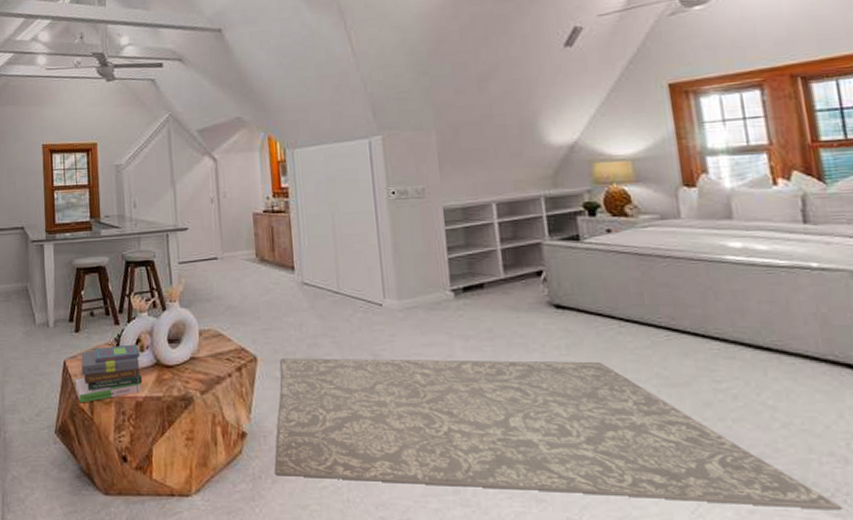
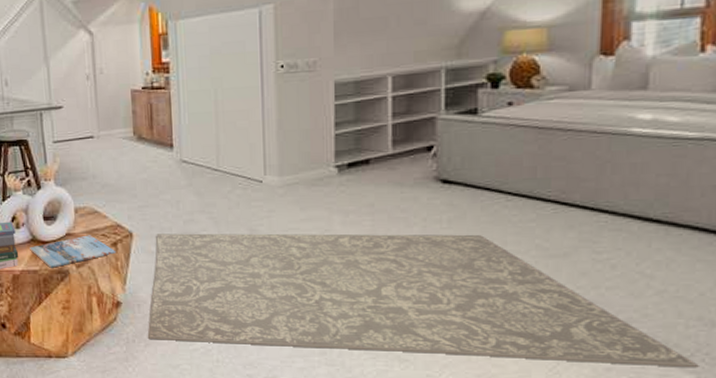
magazine: none [153,359,241,394] -> present [30,235,117,268]

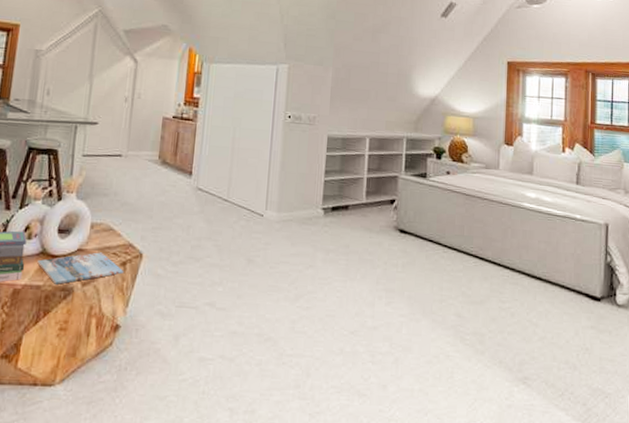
rug: present [147,233,699,368] -> none [140,257,567,406]

